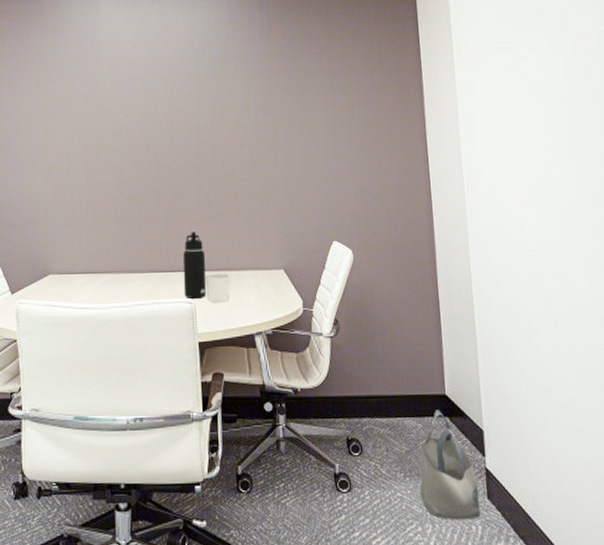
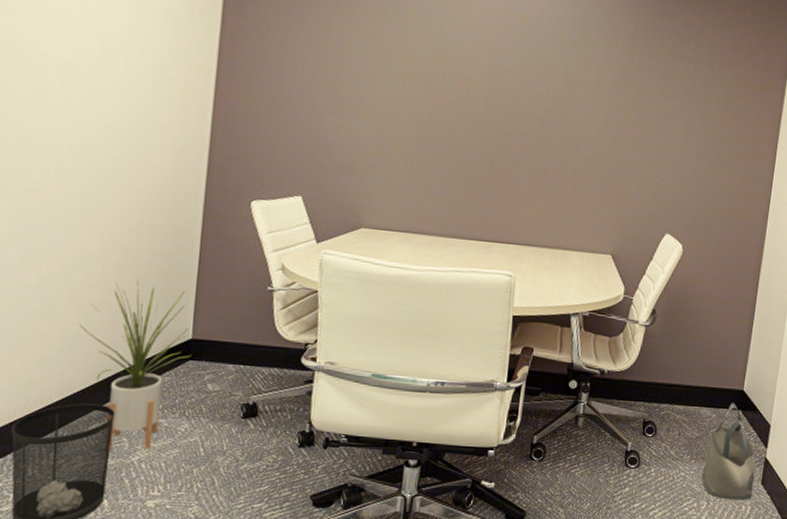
water bottle: present [182,232,207,299] -> none [504,204,534,273]
mug: present [205,273,231,303] -> none [528,249,556,280]

